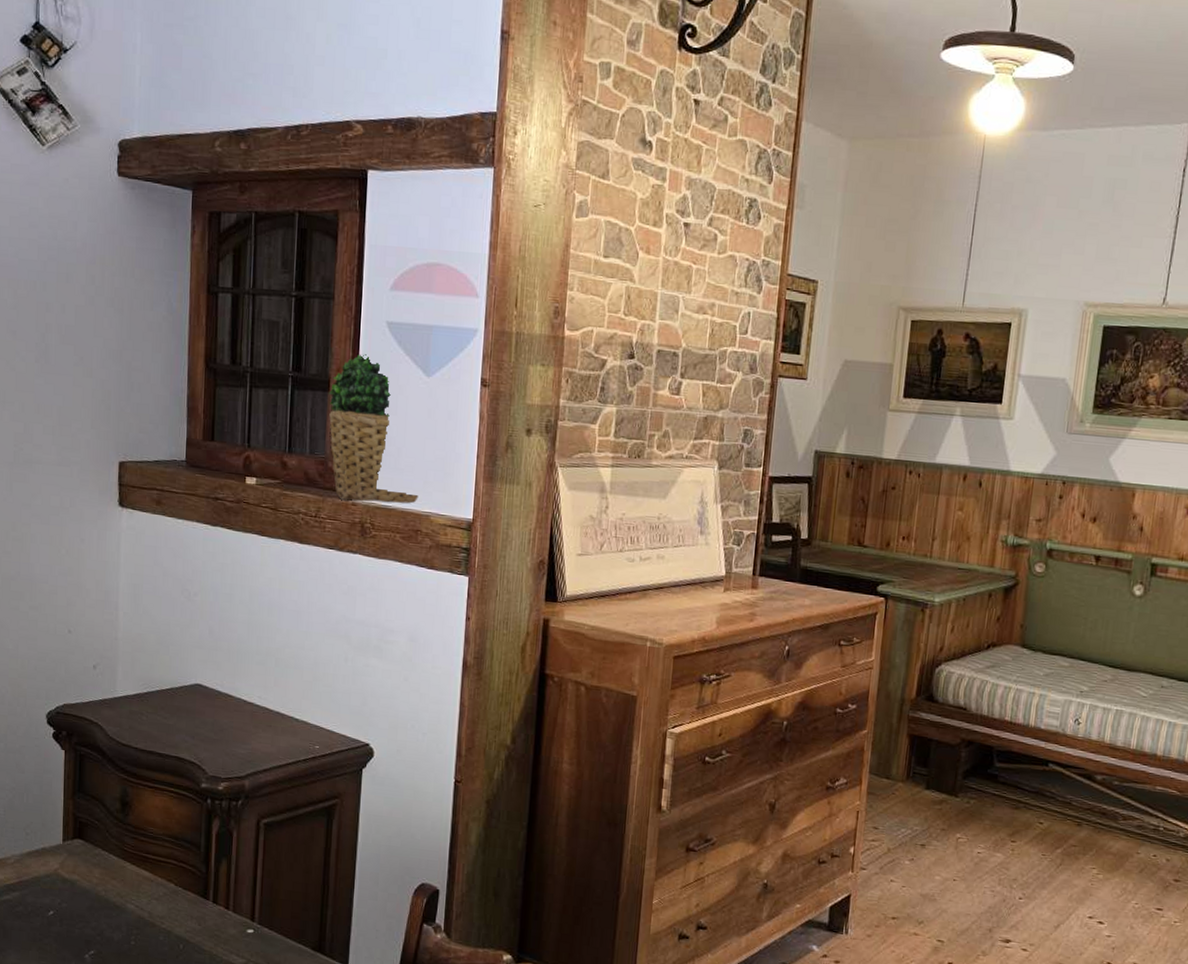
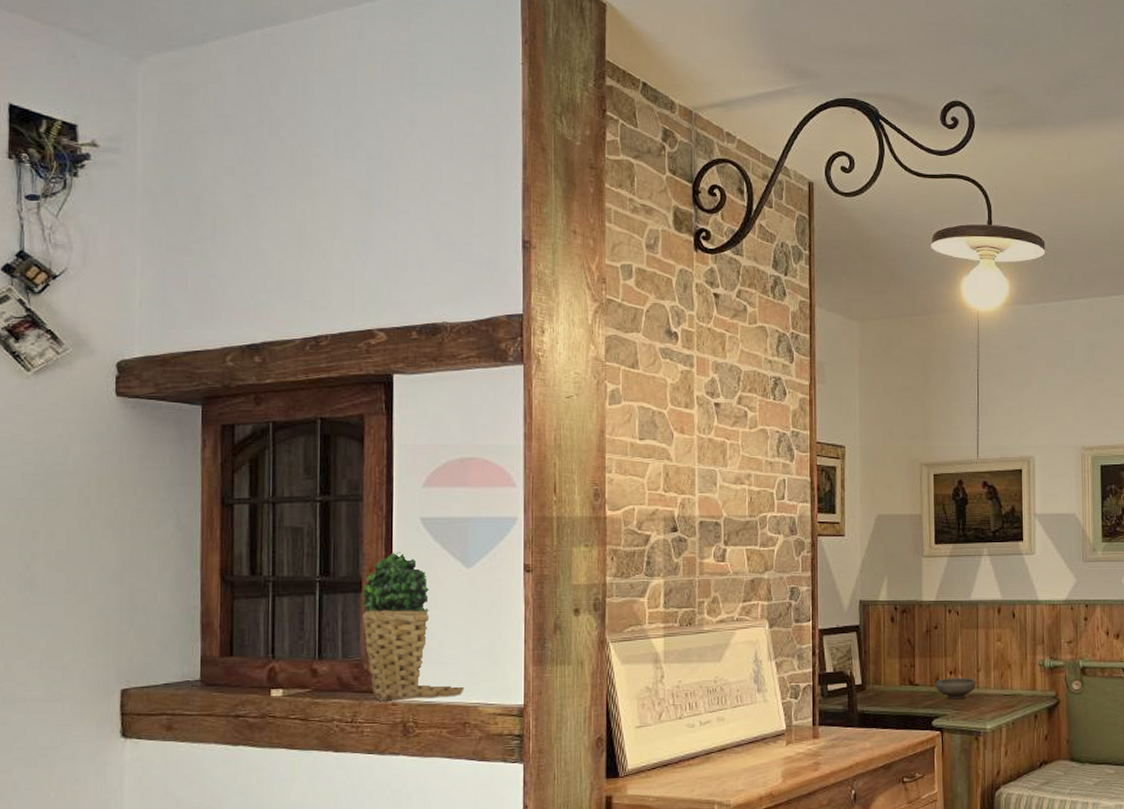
bowl: none [885,543,929,567] -> present [935,677,976,700]

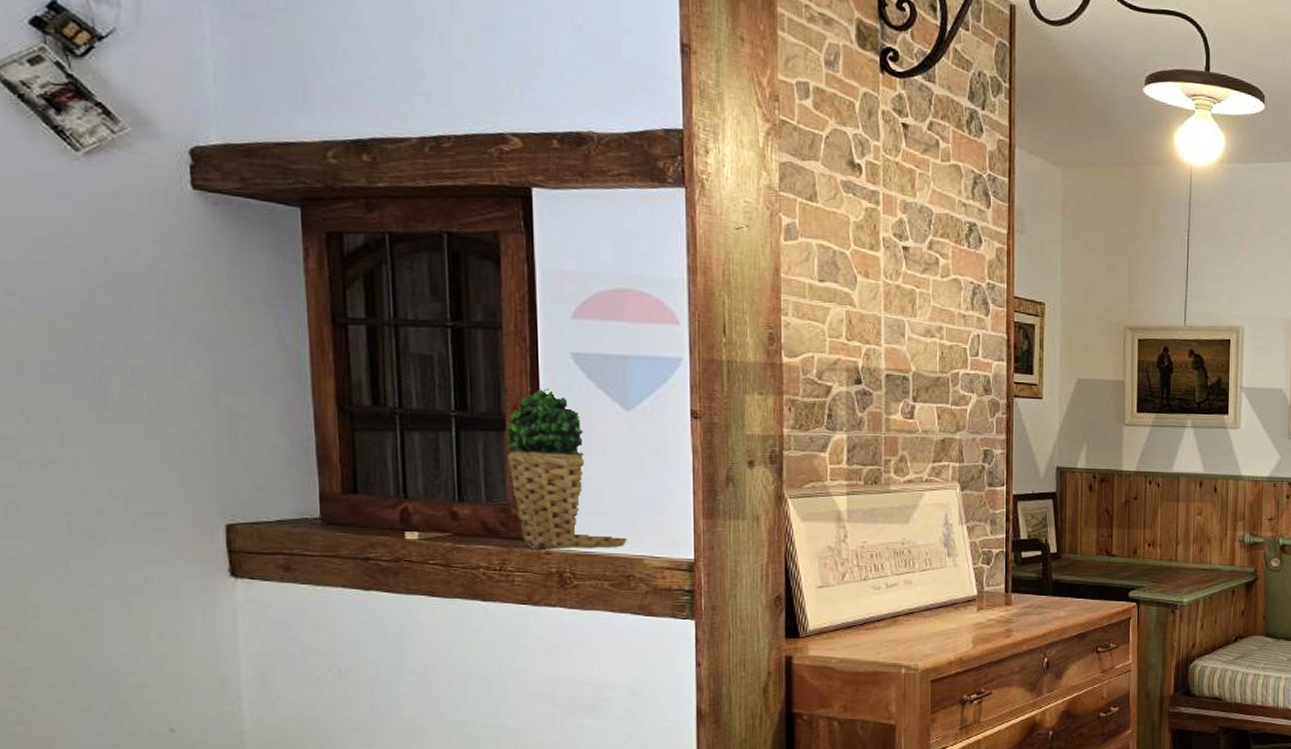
bowl: present [935,677,976,700] -> none [1132,549,1174,572]

